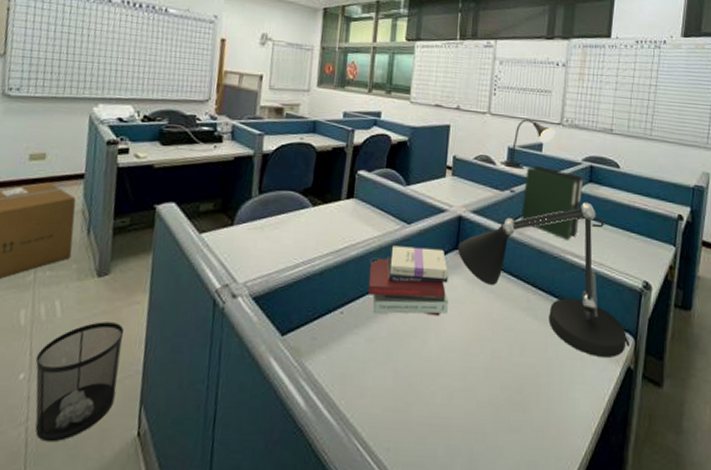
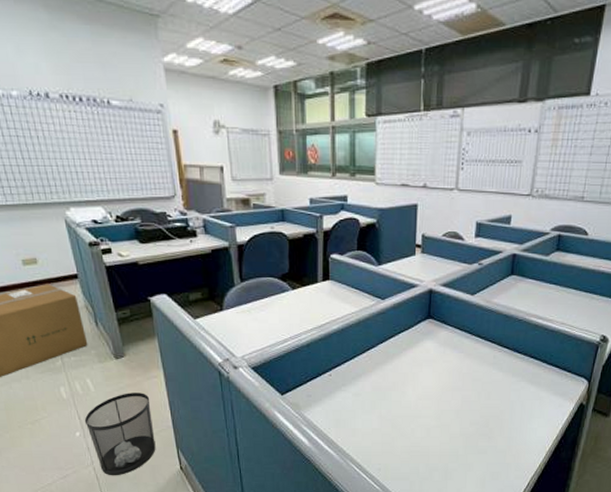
books: present [368,245,449,316] -> none [350,319,423,374]
desk lamp: present [457,202,629,359] -> none [429,269,584,398]
desk lamp: present [499,119,555,169] -> none [468,193,524,243]
binder: present [521,165,584,240] -> none [488,237,551,305]

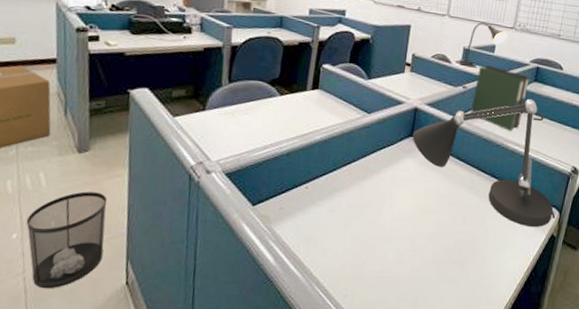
desk lamp: none [429,269,584,398] -> present [412,98,555,228]
desk lamp: none [468,193,524,243] -> present [455,22,508,68]
binder: none [488,237,551,305] -> present [470,64,530,131]

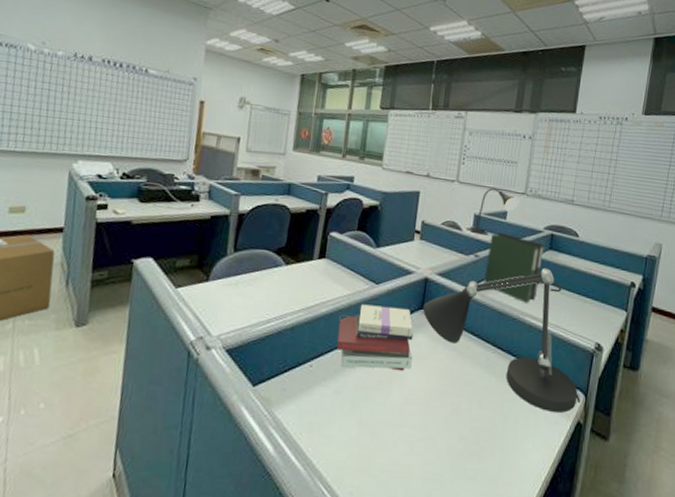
waste bin: present [26,191,108,289] -> none [13,369,101,482]
books: none [331,132,403,192] -> present [337,304,413,371]

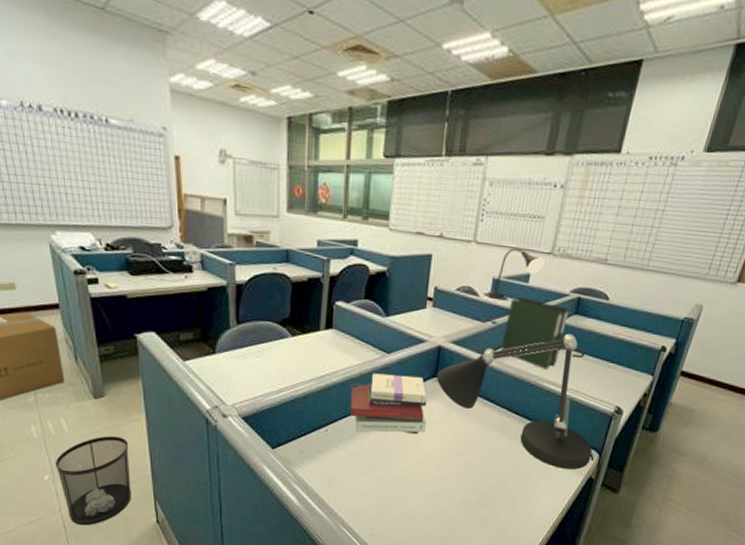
waste bin: none [13,369,101,482] -> present [55,436,131,526]

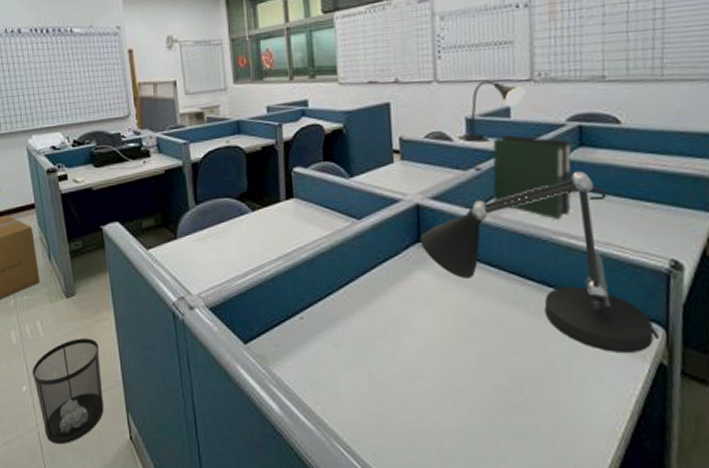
books: present [350,373,427,435] -> none [322,243,419,316]

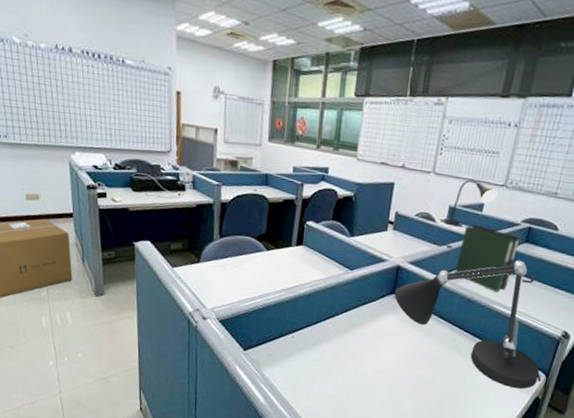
waste bin: present [32,338,104,445] -> none [59,329,121,408]

